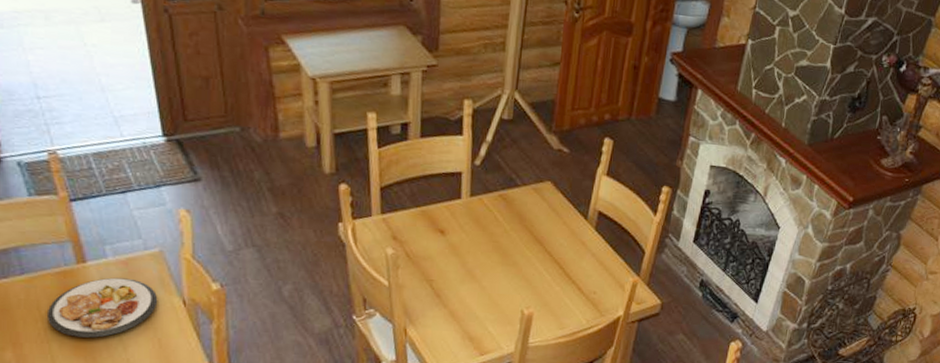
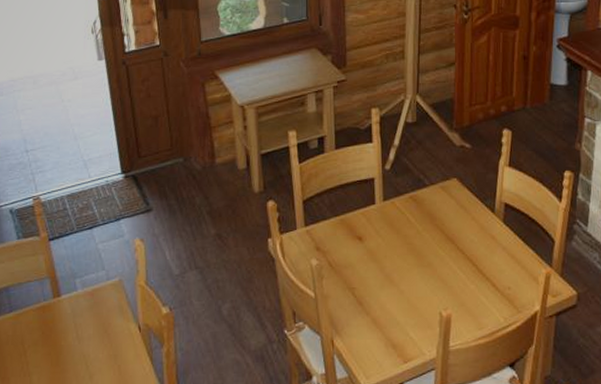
plate: present [48,277,158,338] -> none [29,308,118,369]

